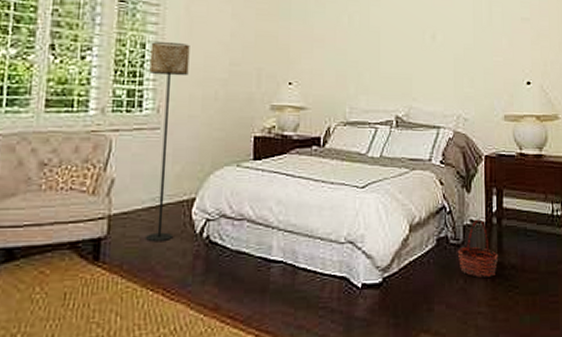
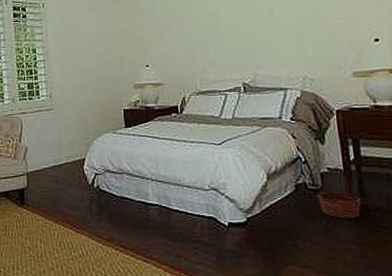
floor lamp: present [146,42,190,242] -> none [39,45,72,191]

